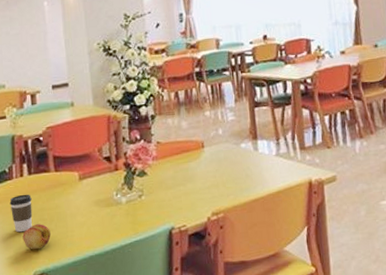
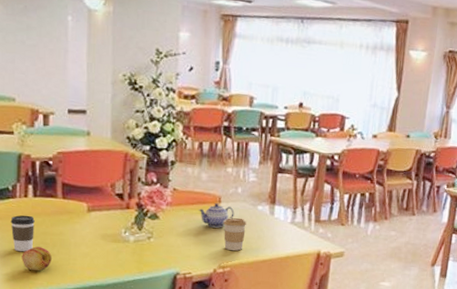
teapot: none [183,149,219,175] -> present [198,203,235,228]
coffee cup: none [210,159,233,195] -> present [223,217,246,251]

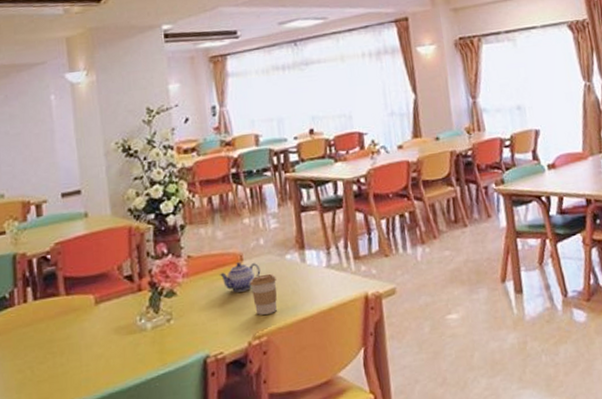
coffee cup: present [10,215,35,252] -> none [10,323,39,370]
fruit: present [21,246,52,271] -> none [27,358,61,390]

